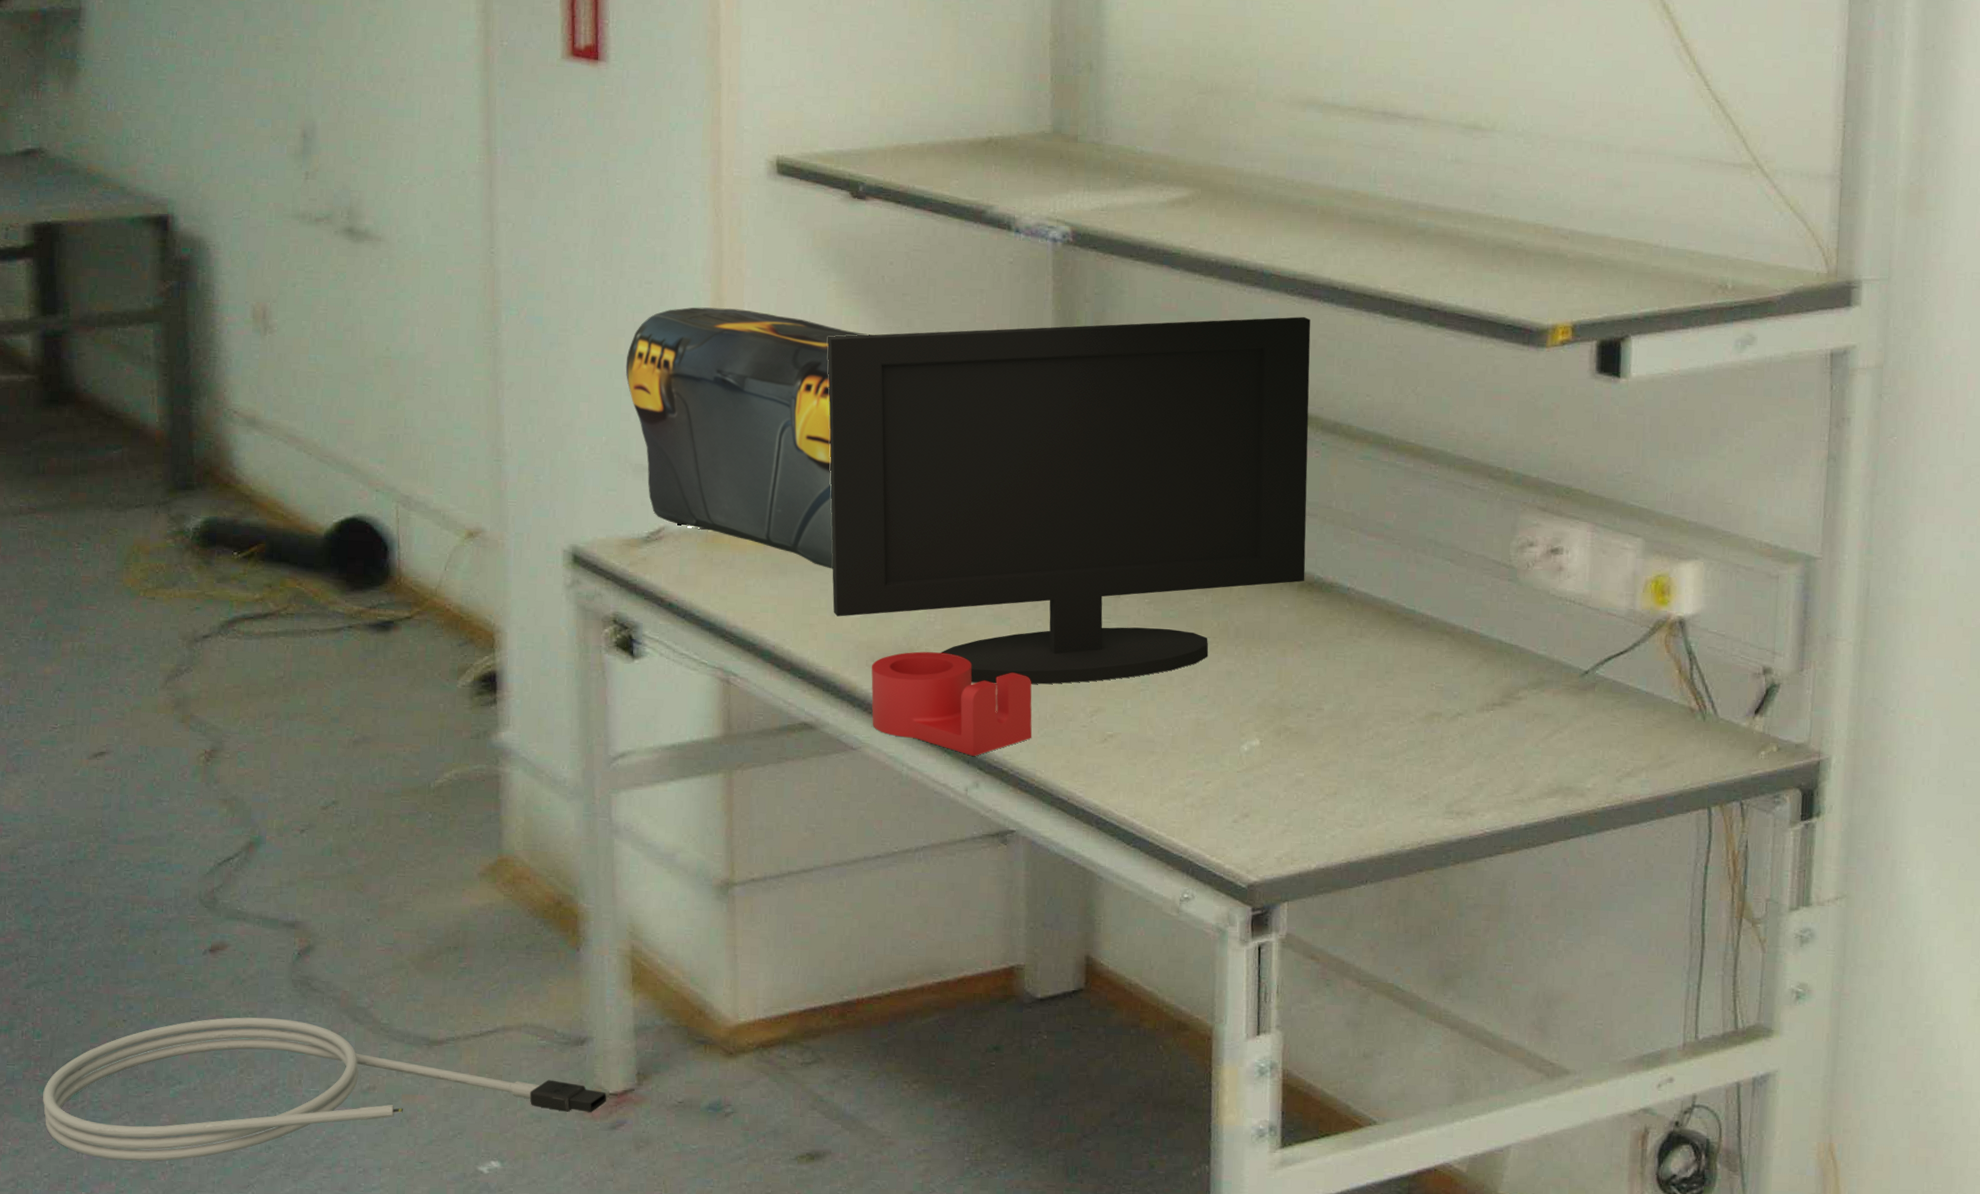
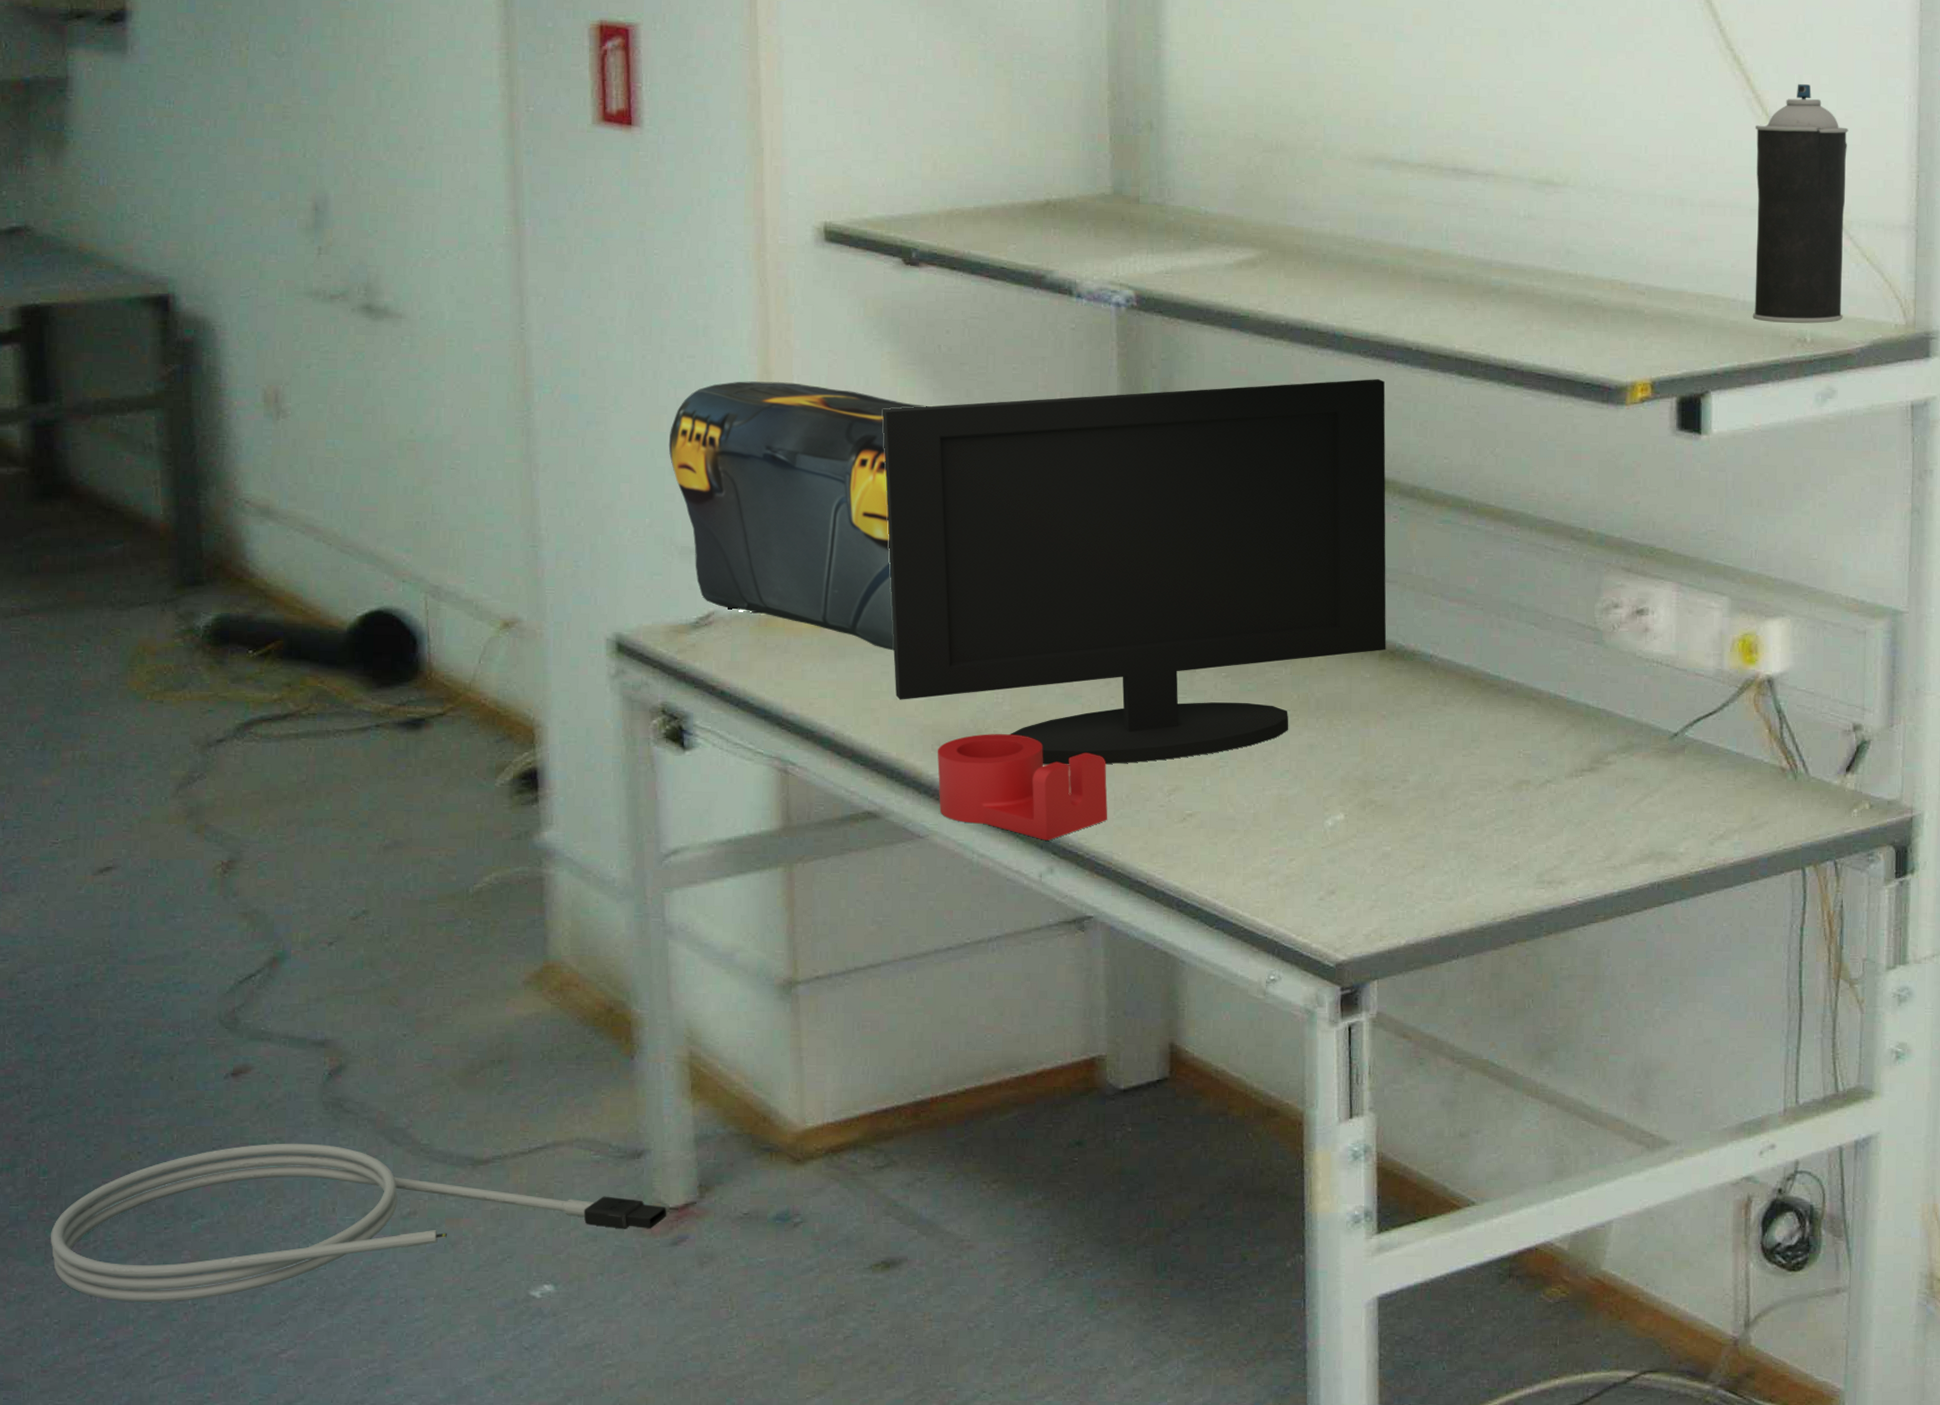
spray can: none [1674,33,1776,271] -> present [1752,84,1849,324]

